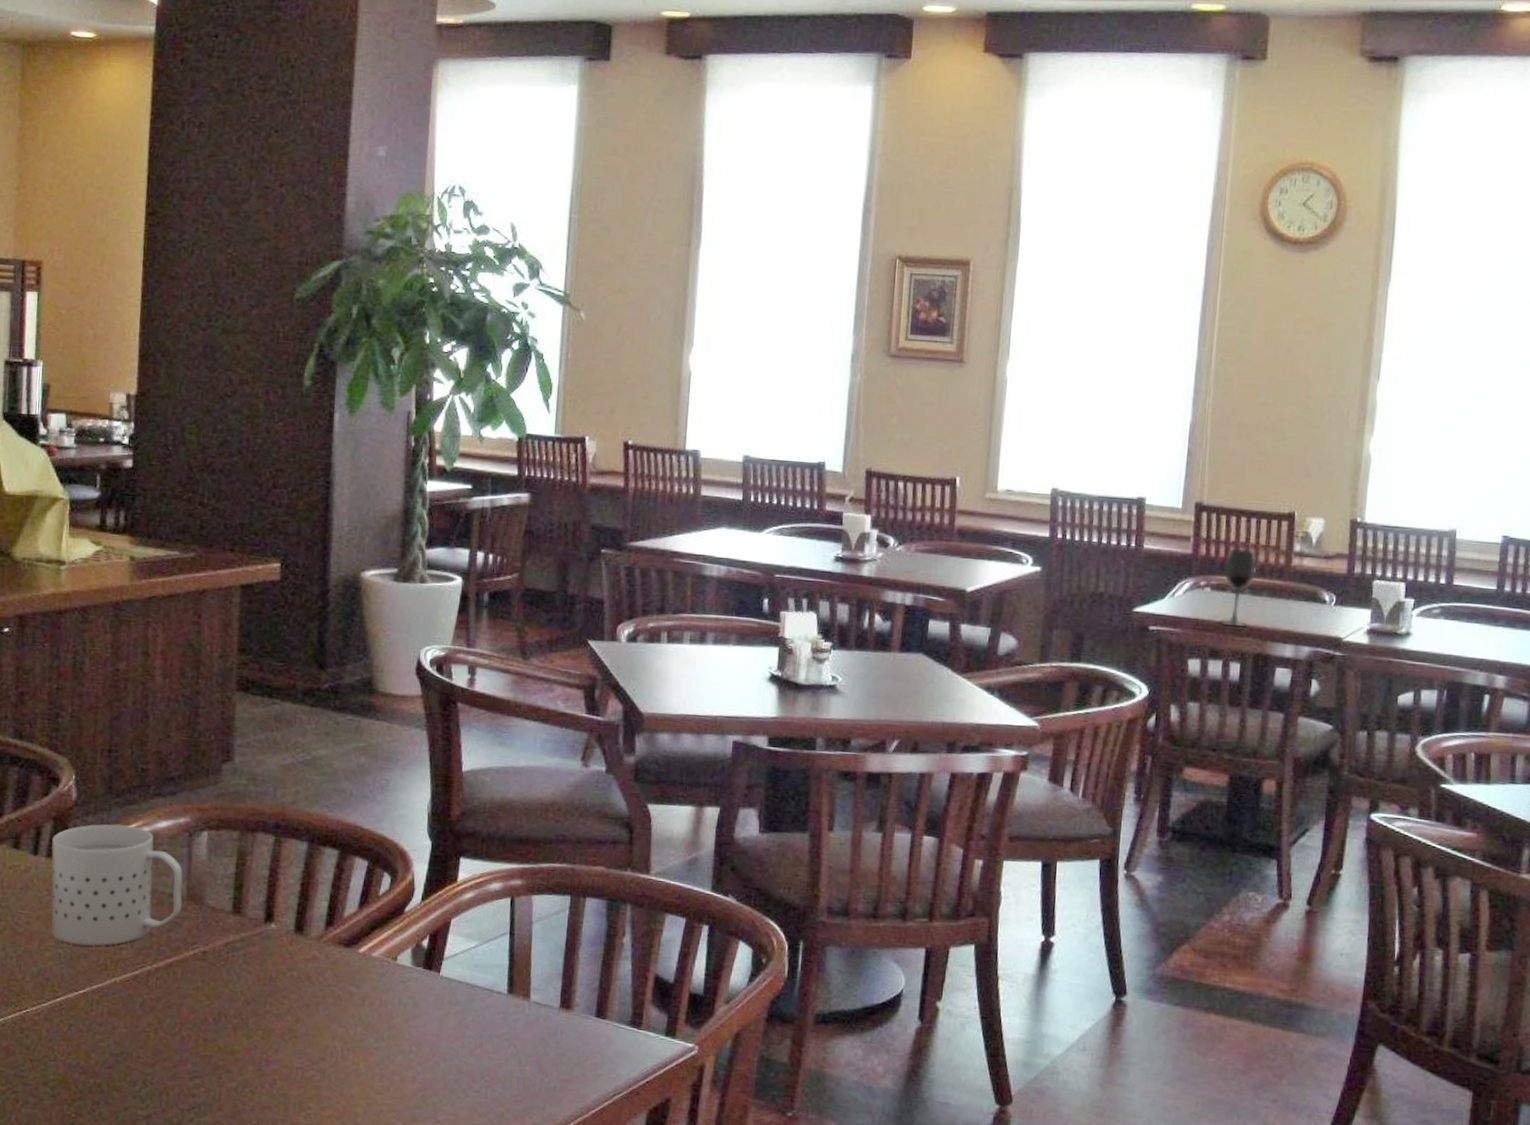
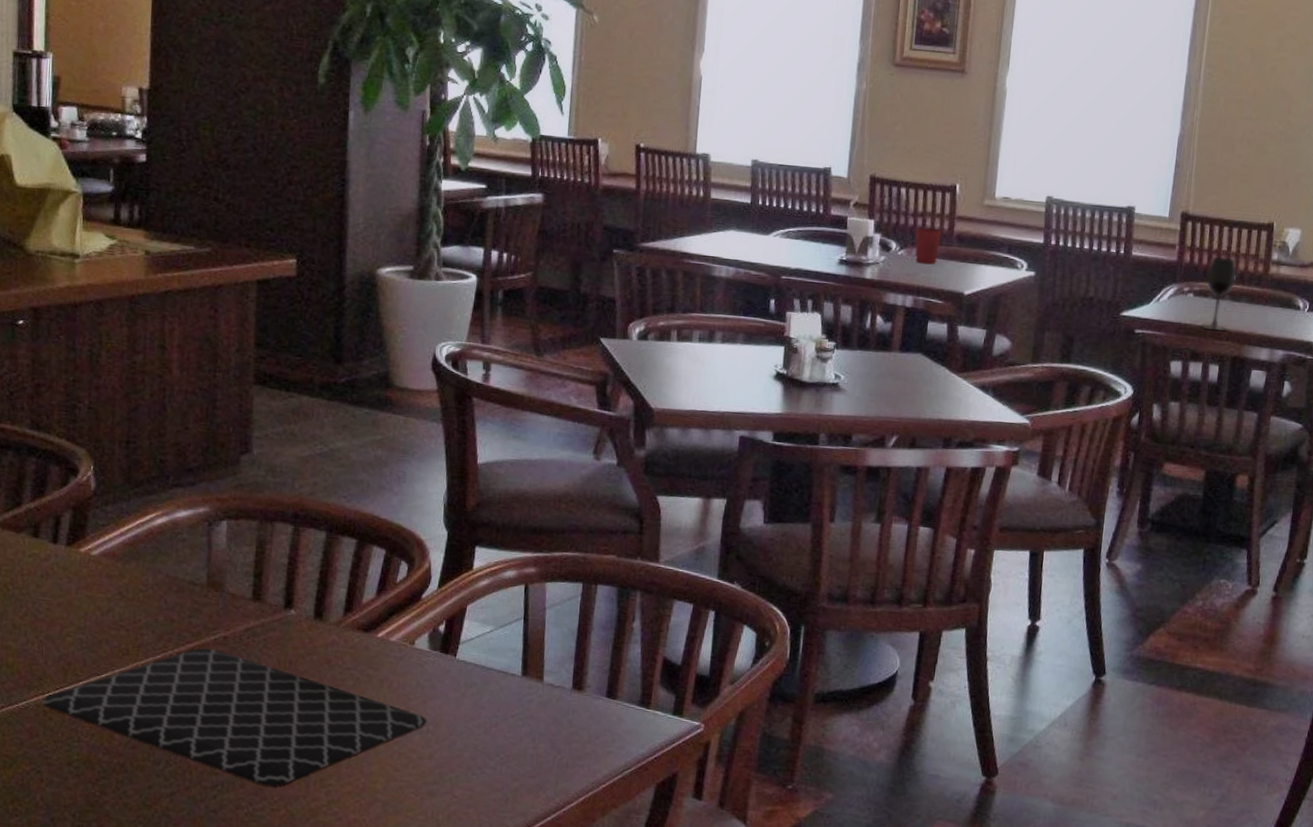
placemat: none [19,963,410,1110] -> present [41,647,427,787]
mug: present [51,824,183,946] -> none [71,513,203,632]
cup: none [914,522,942,561] -> present [915,227,942,265]

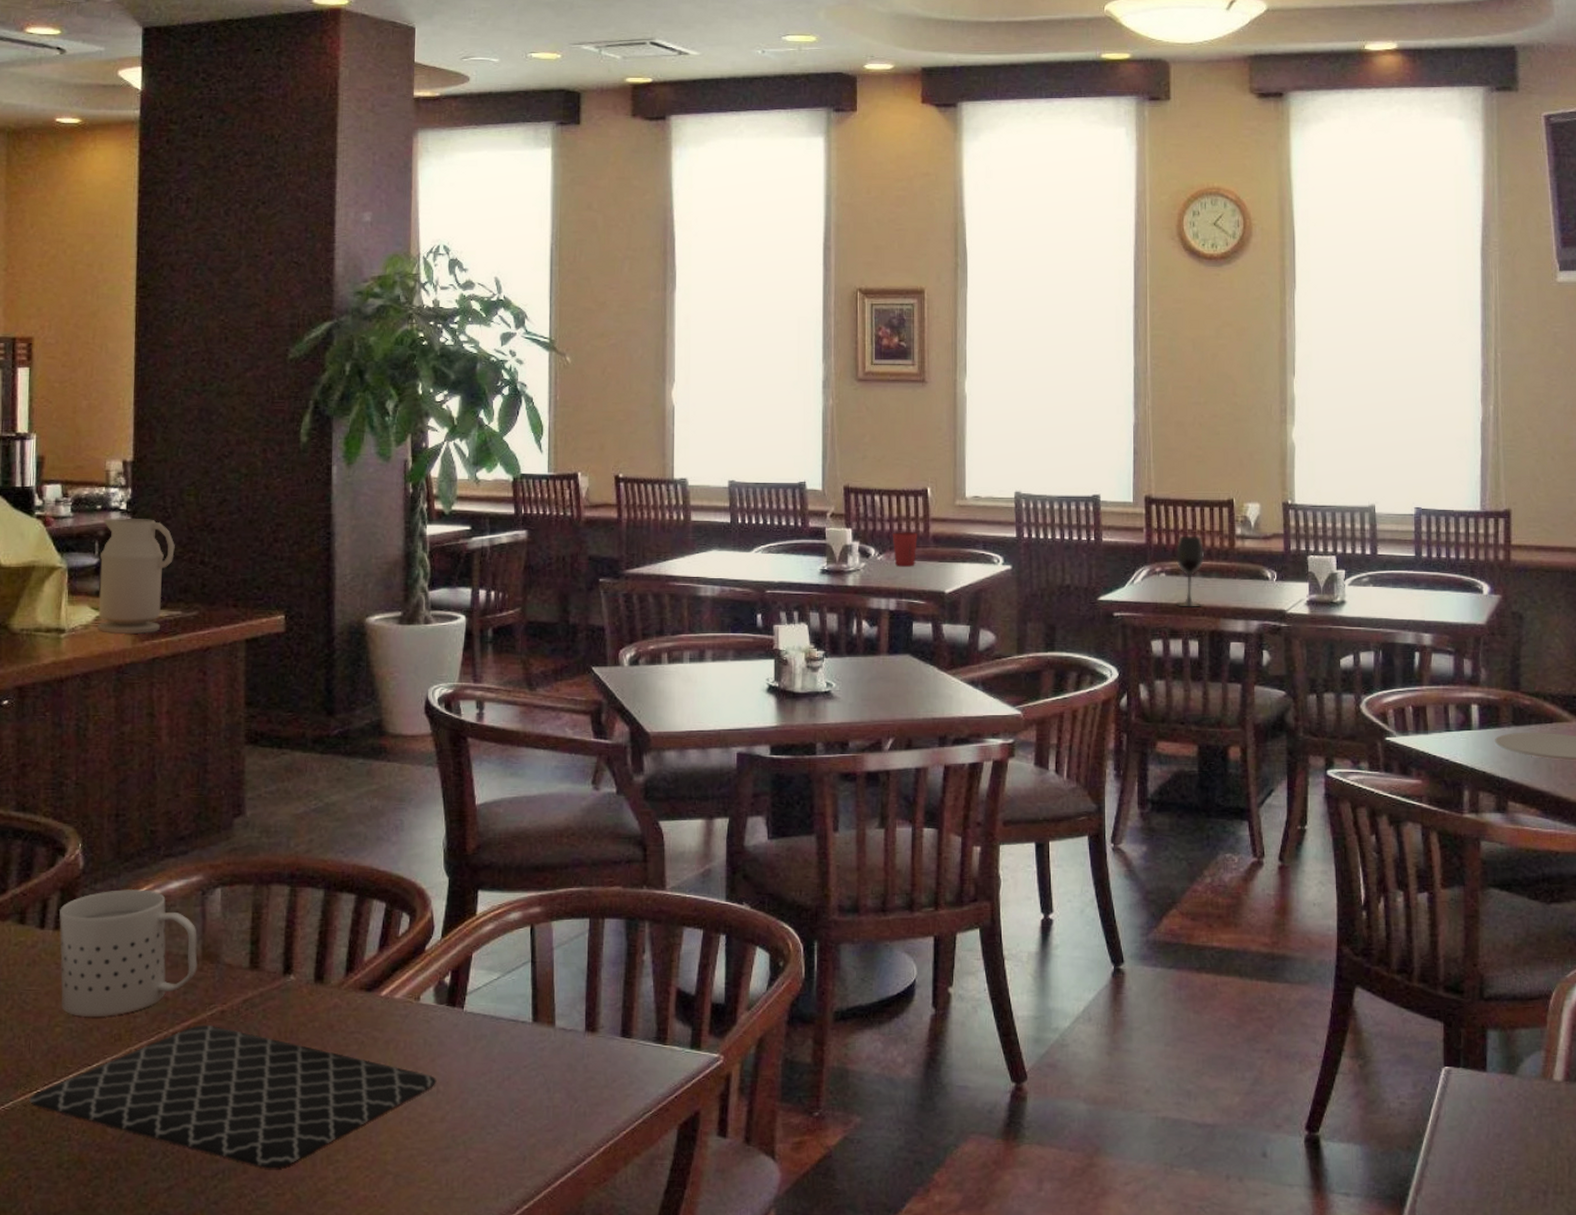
mug: none [71,513,203,632] -> present [59,889,198,1017]
water jug: none [111,146,189,266] -> present [97,518,175,635]

